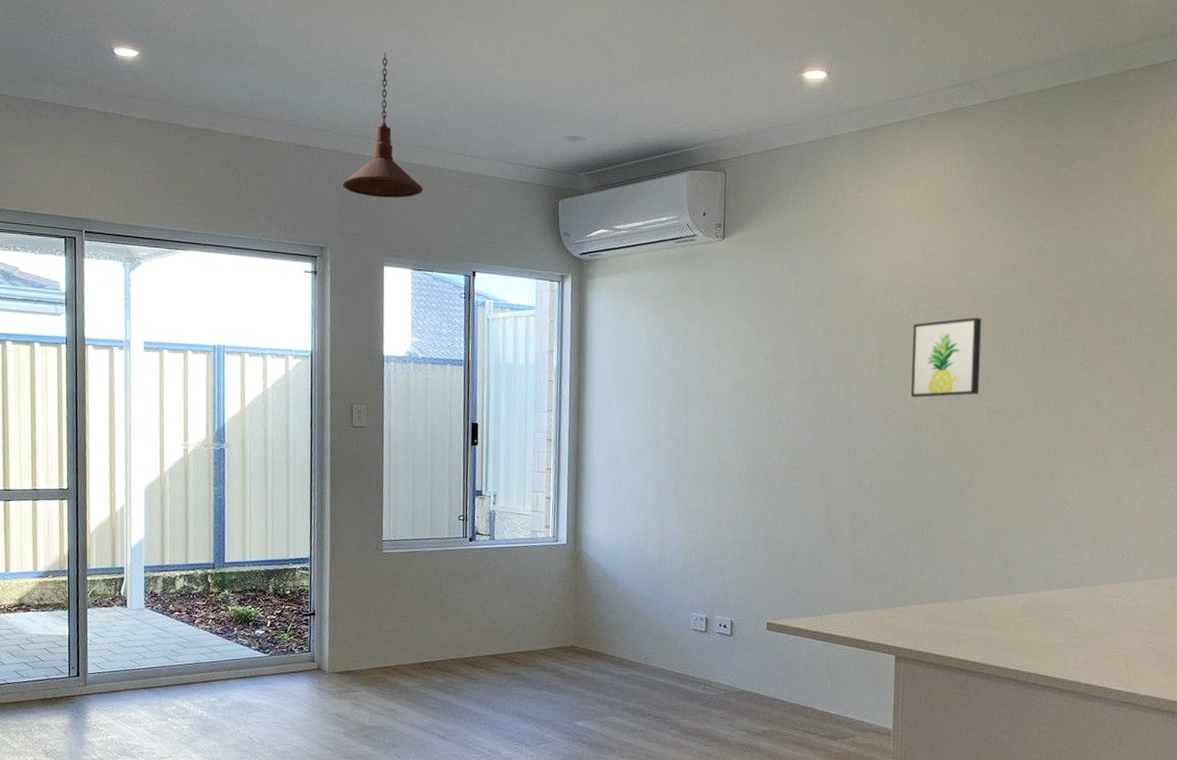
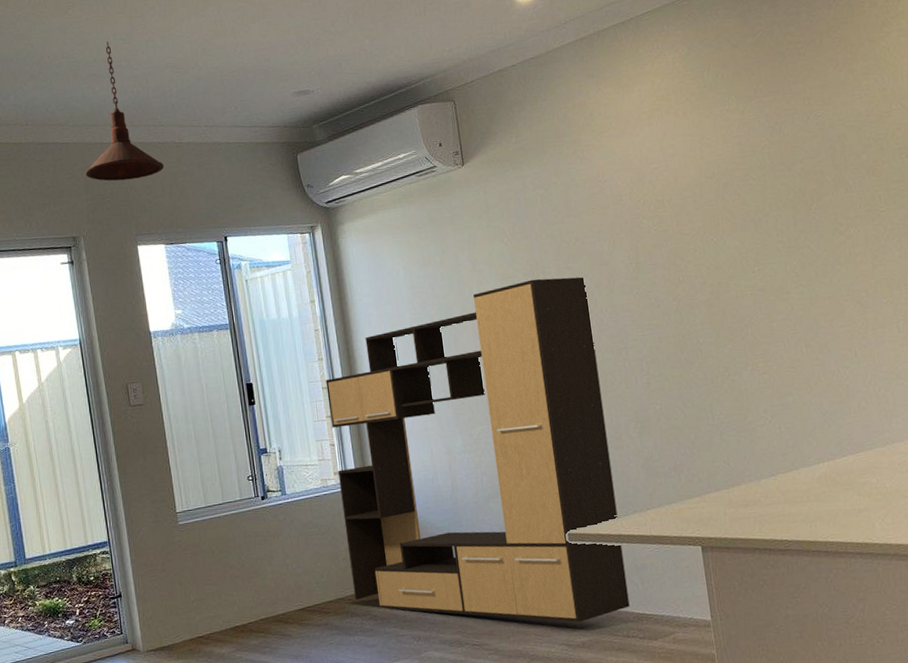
media console: none [537,365,825,712] -> present [325,276,630,623]
wall art: present [910,317,982,397] -> none [663,200,739,289]

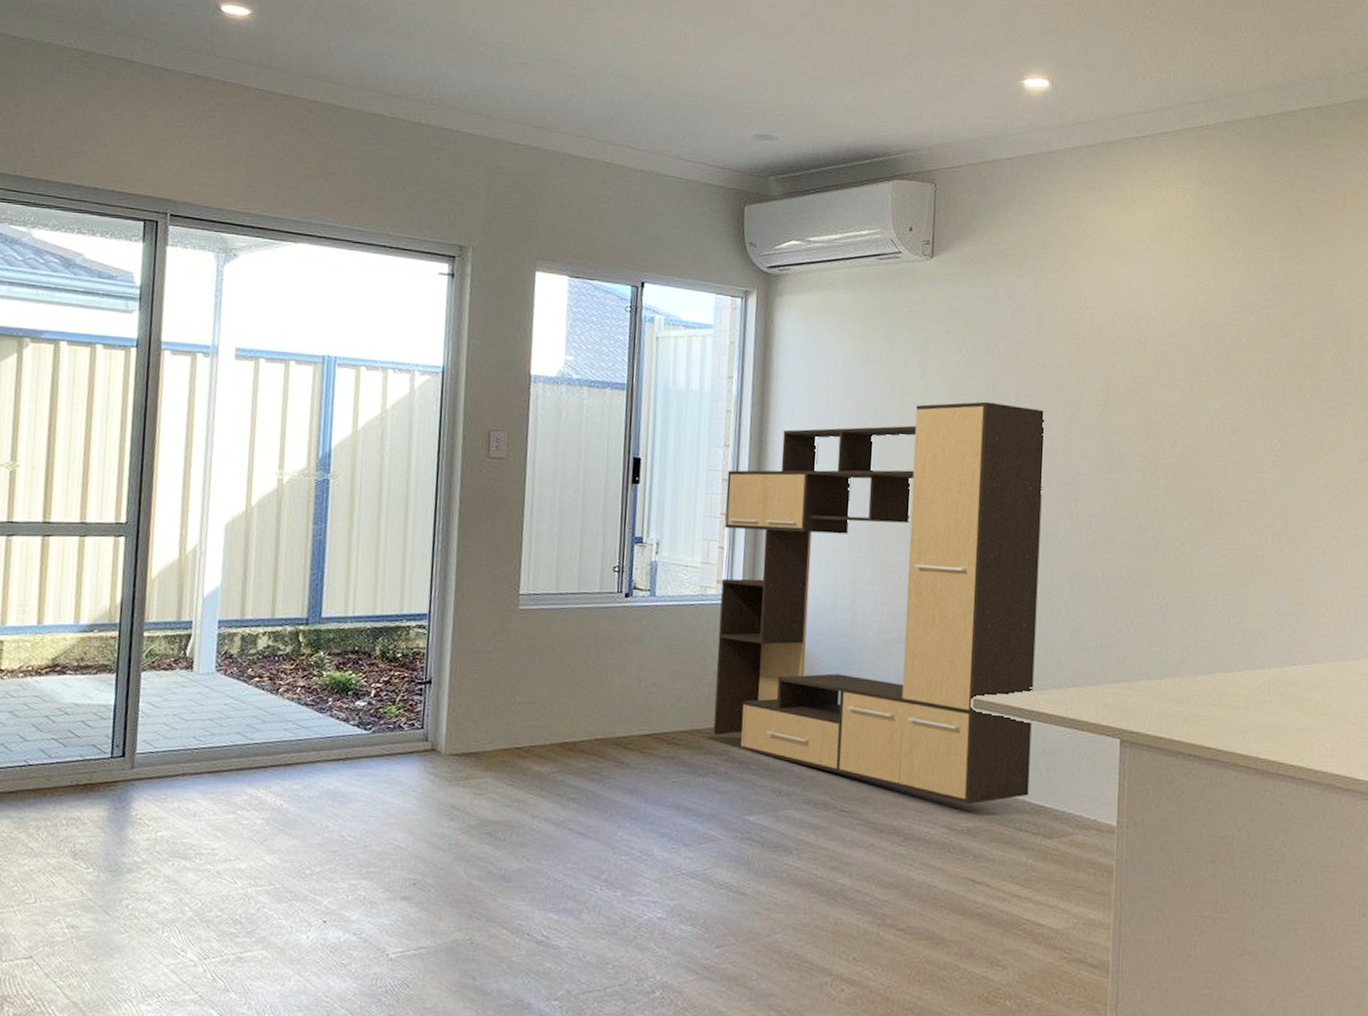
pendant light: present [85,41,165,181] -> none [490,29,587,194]

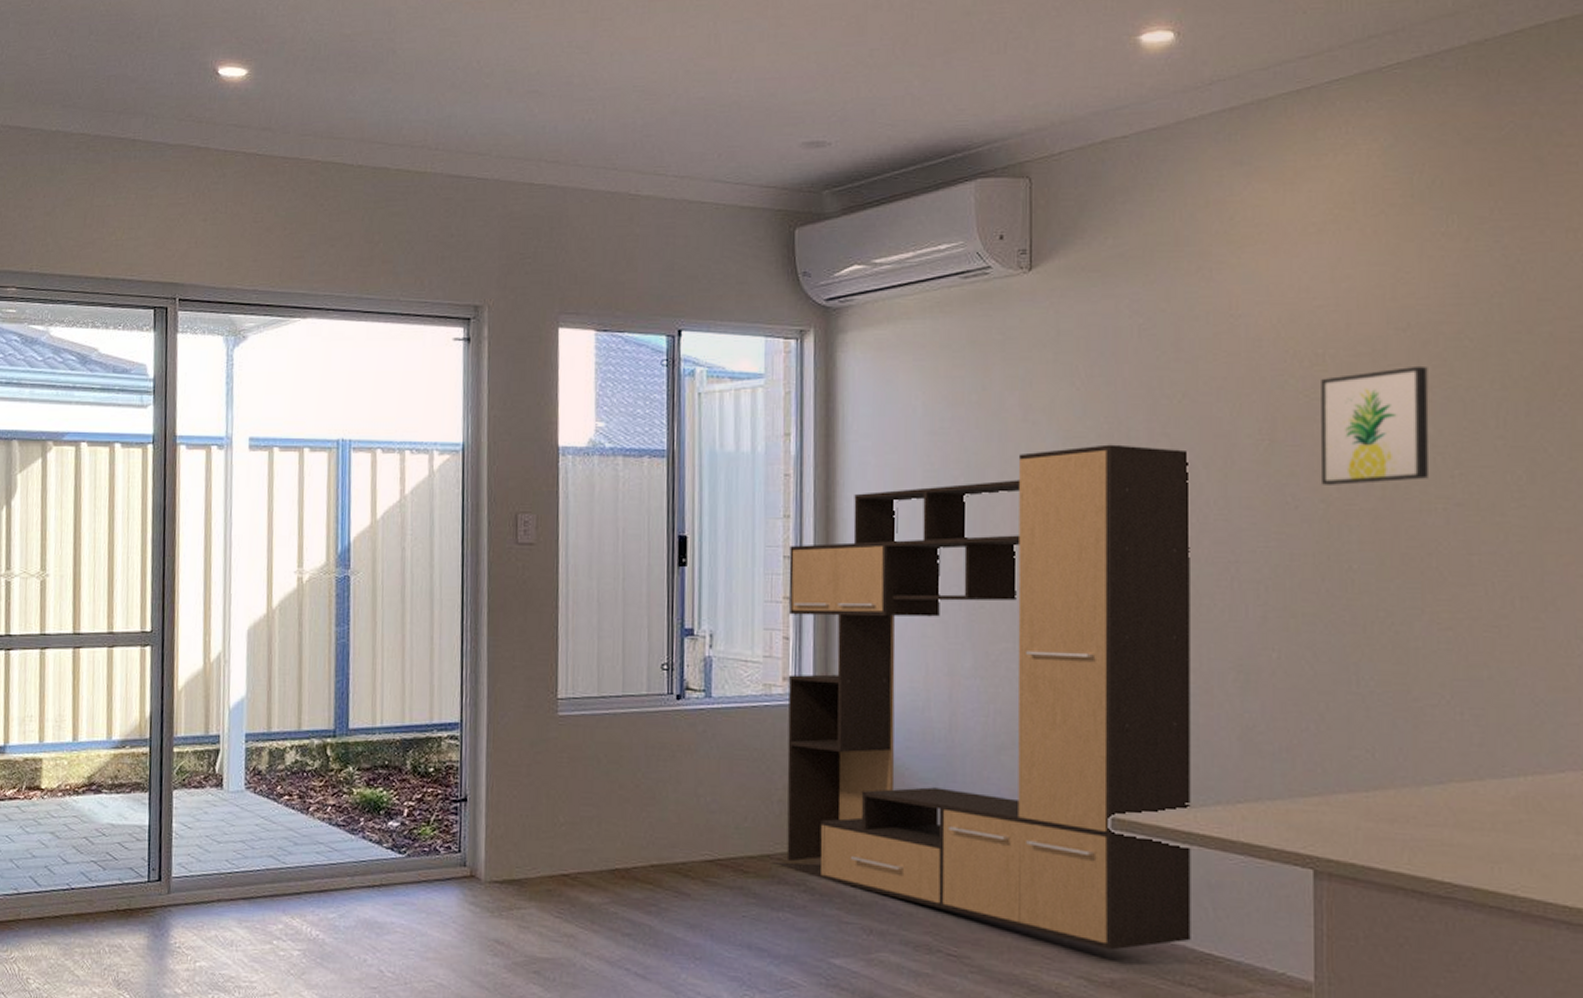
wall art: none [1139,356,1218,444] -> present [1320,365,1429,485]

